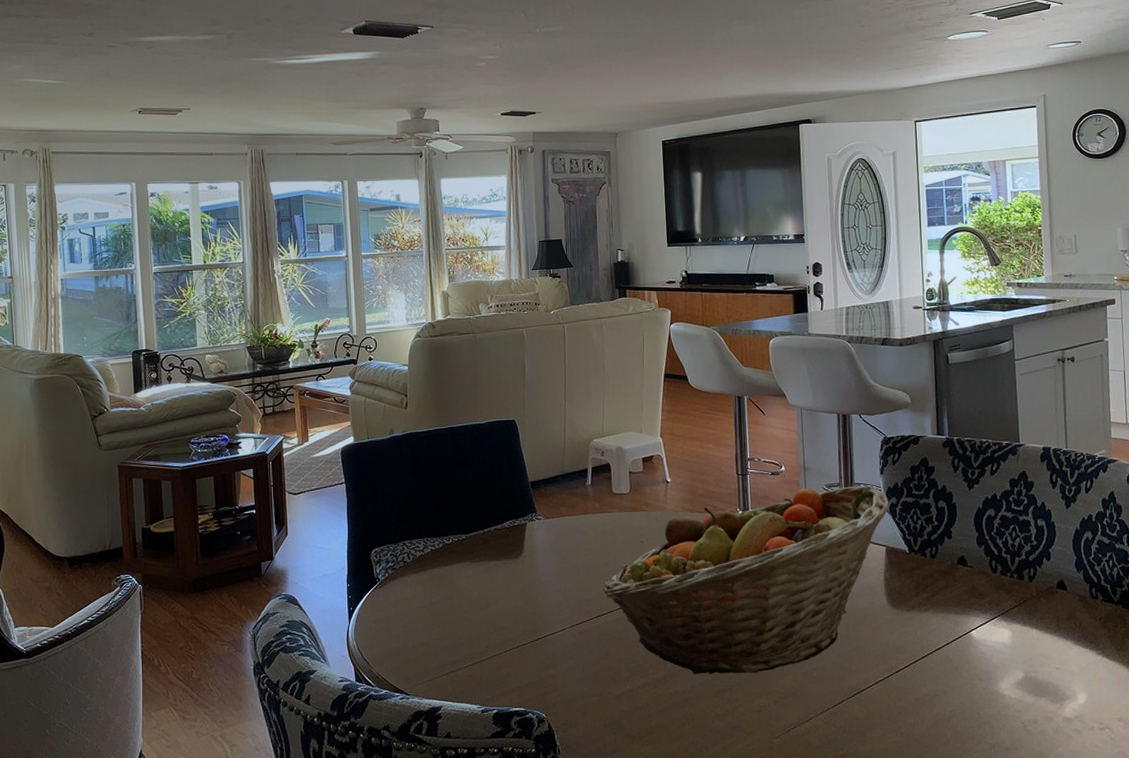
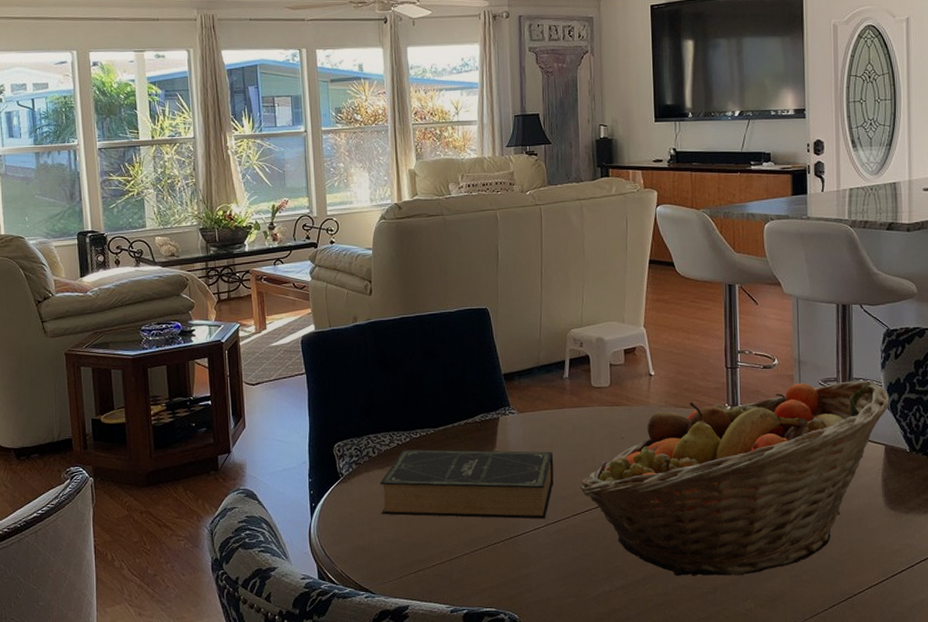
book: none [414,554,579,621] -> present [380,449,554,519]

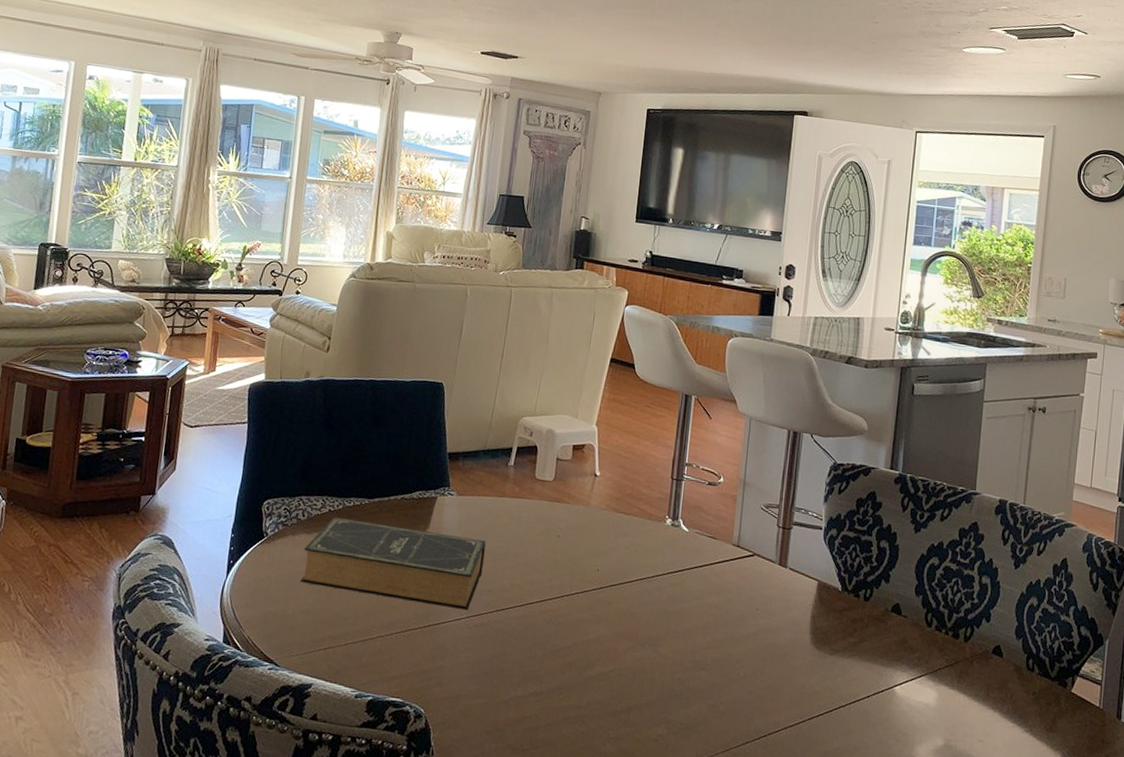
fruit basket: present [580,380,890,577] -> none [508,504,829,699]

